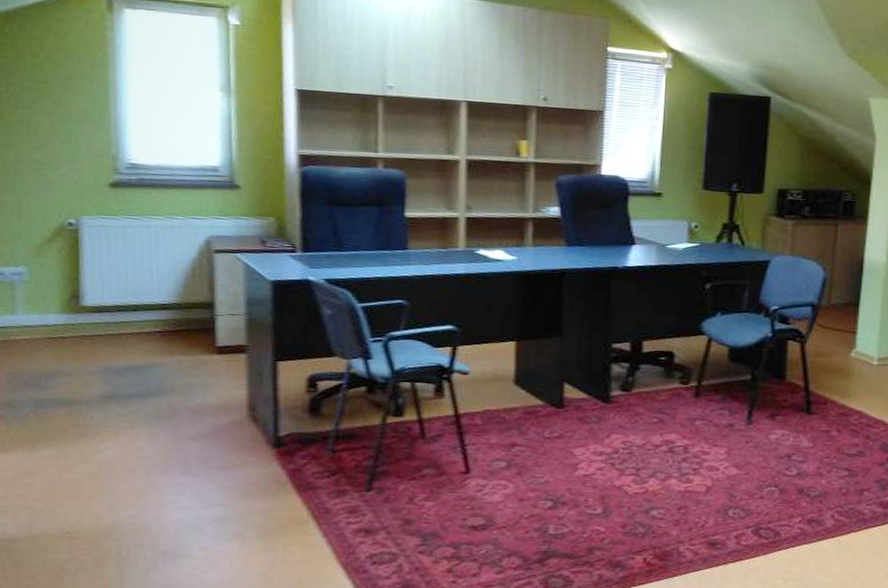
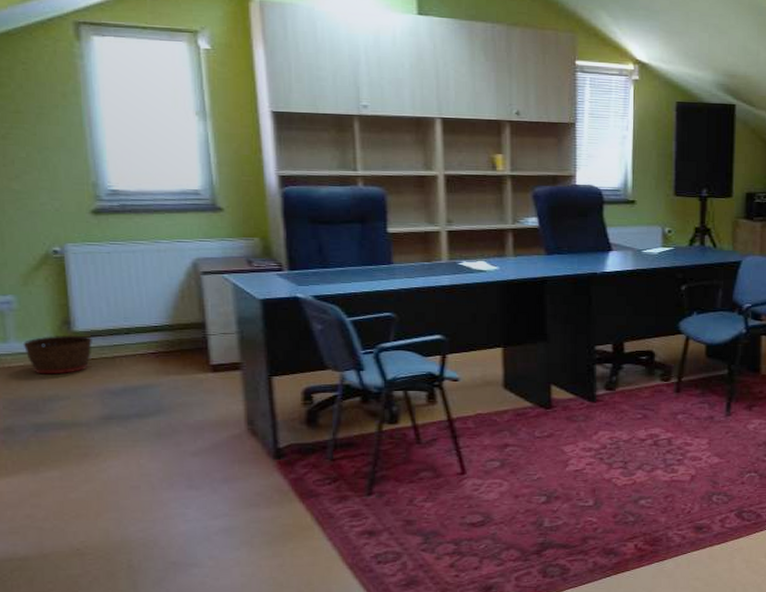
basket: none [30,309,100,350] -> present [23,335,92,375]

